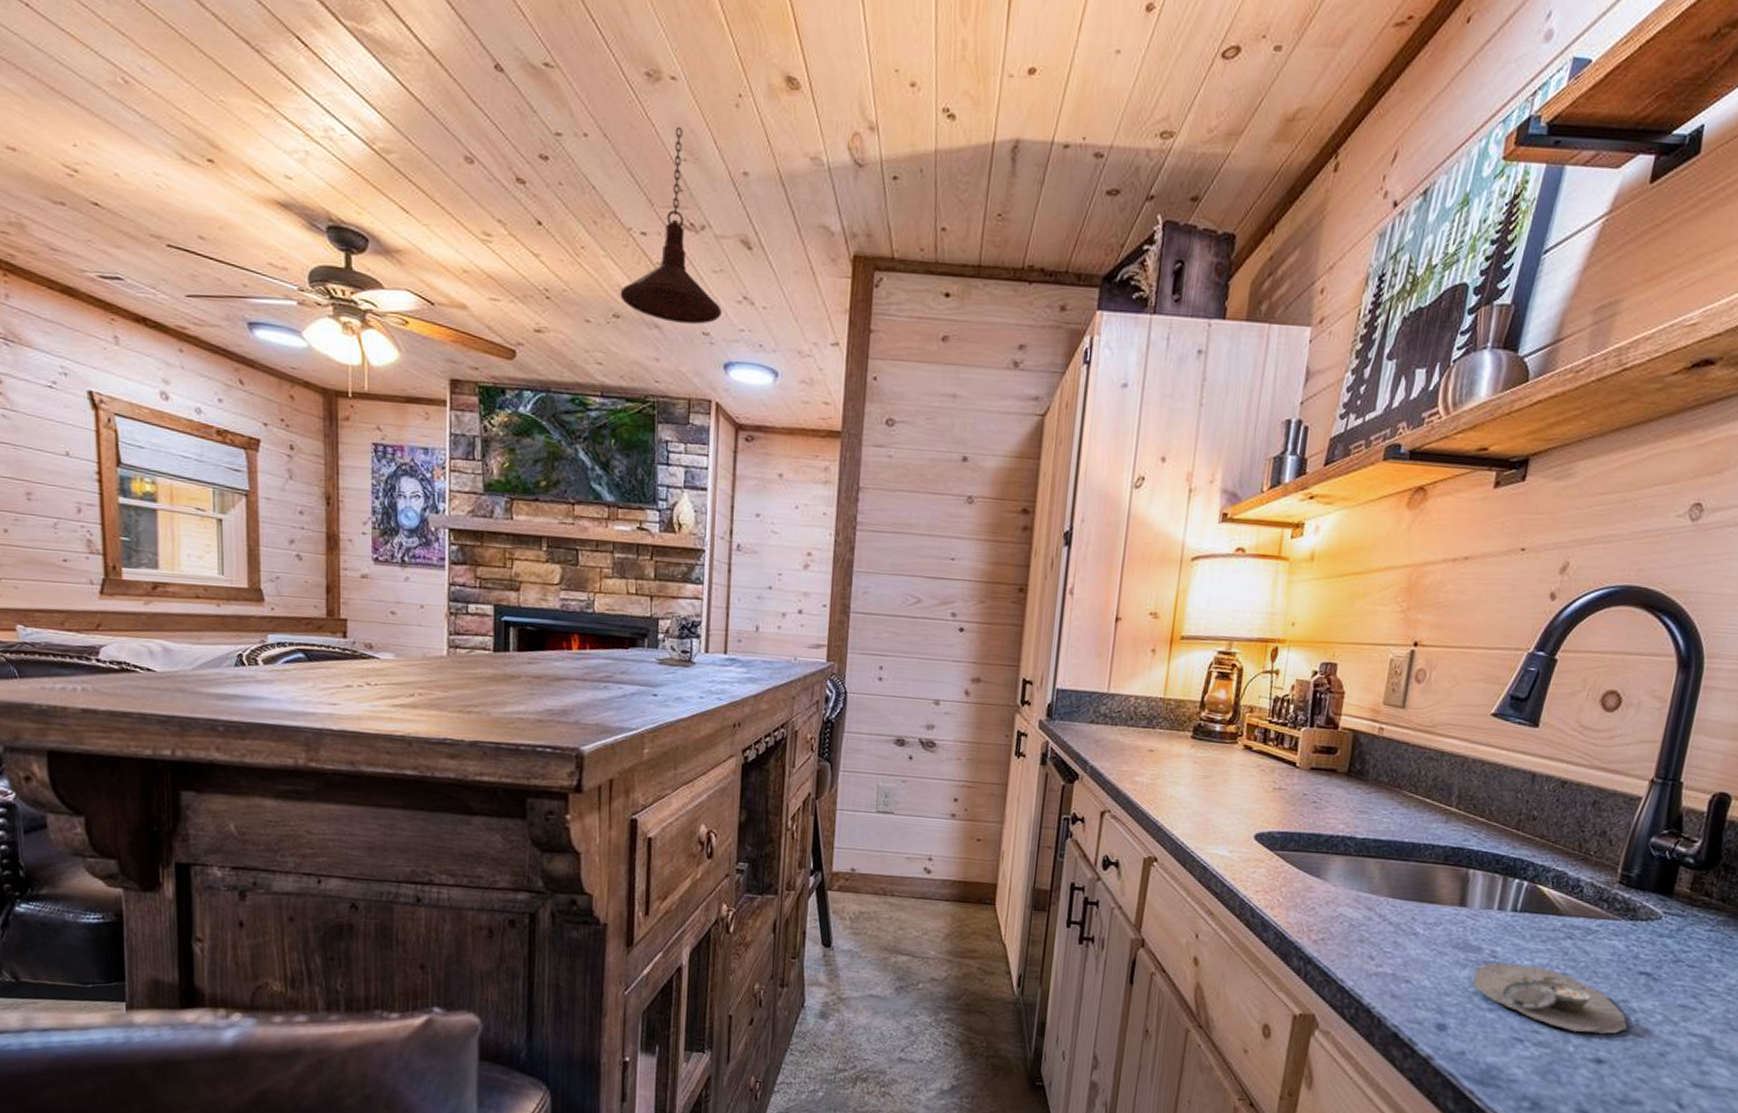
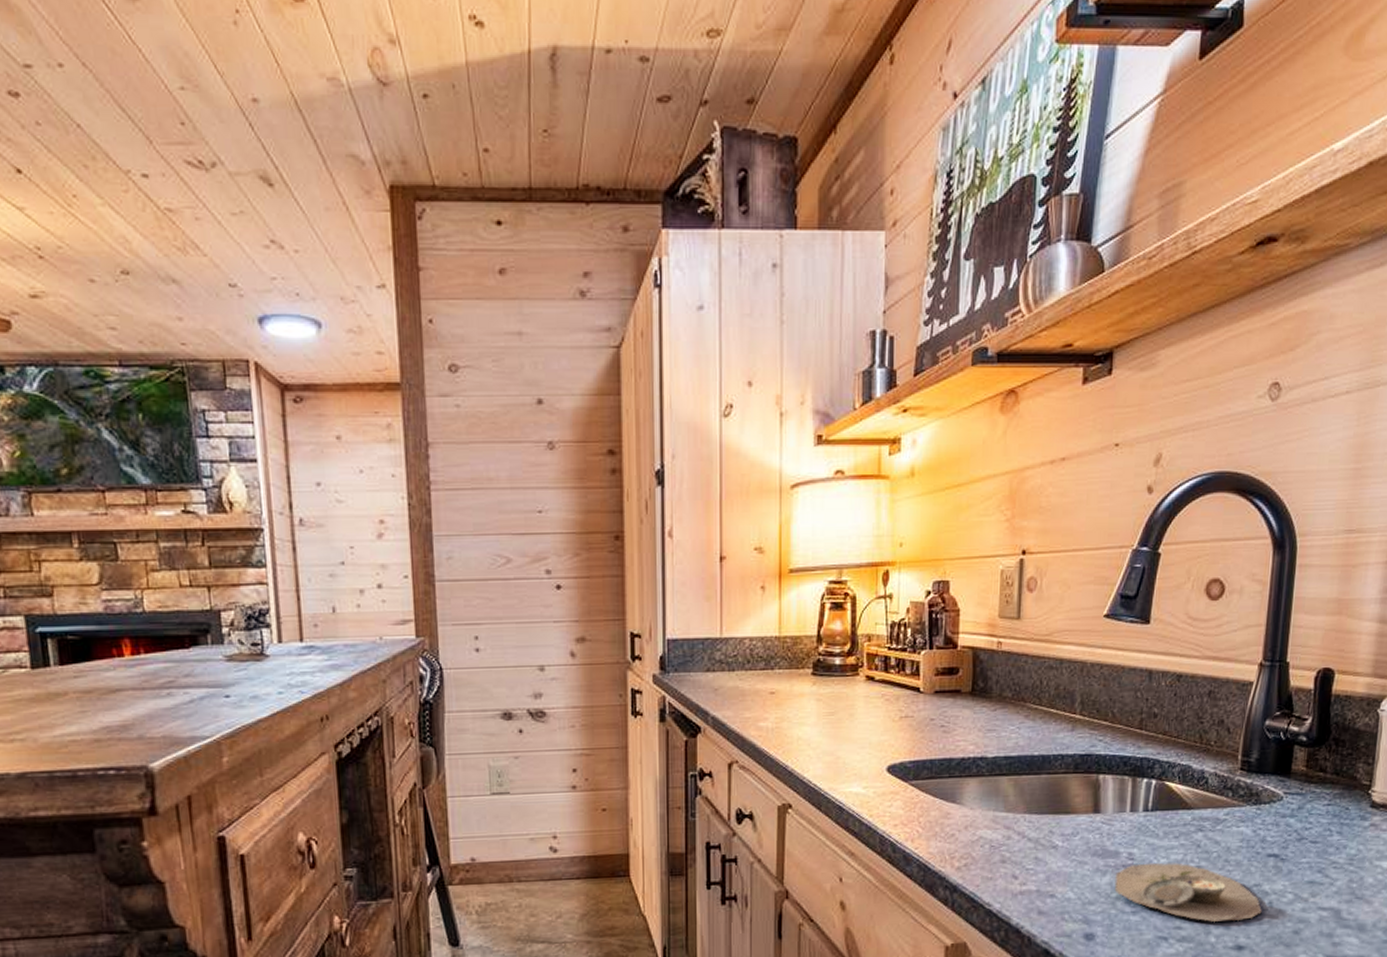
pendant light: present [620,126,722,324] -> none [126,50,248,275]

